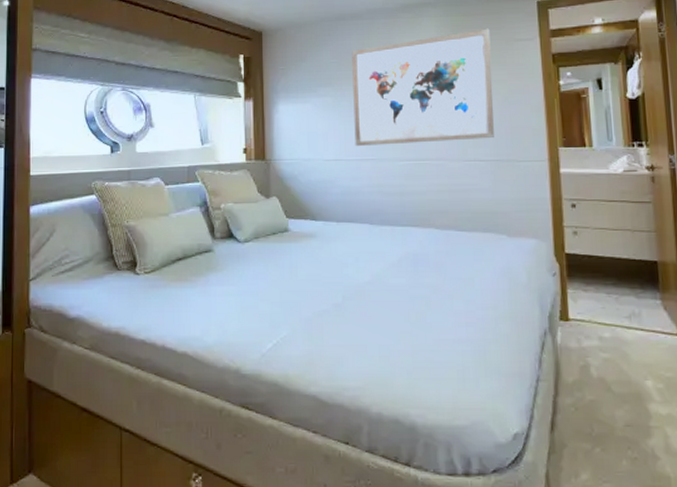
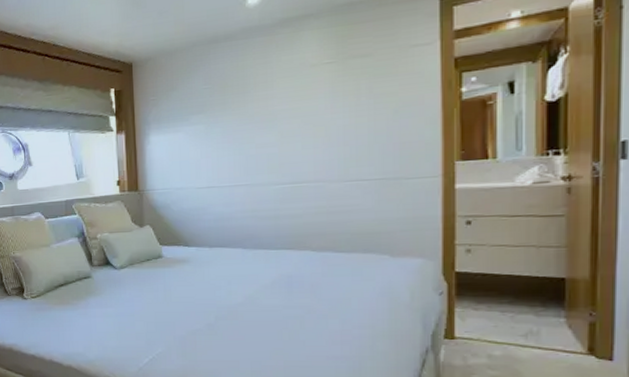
wall art: present [352,28,494,146] -> none [225,36,381,172]

